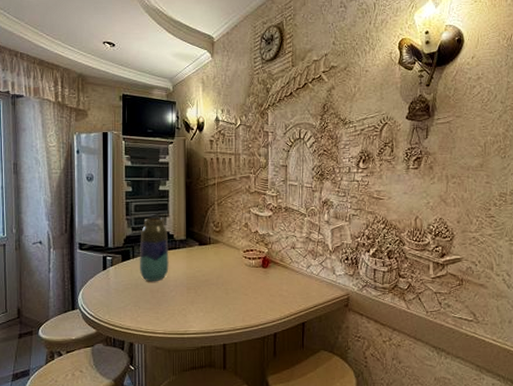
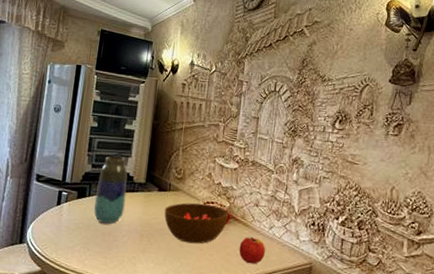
bowl: none [207,252,268,290] -> present [164,202,229,244]
apple: none [281,277,306,302] -> present [239,237,266,265]

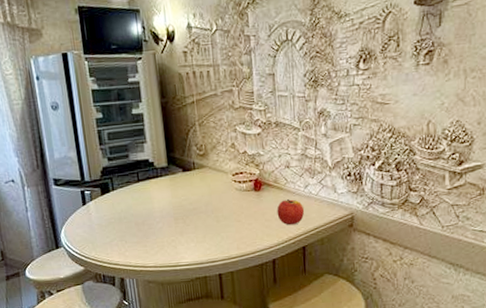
vase: present [94,156,128,224] -> none [118,144,153,215]
bowl: present [164,202,229,244] -> none [193,175,261,218]

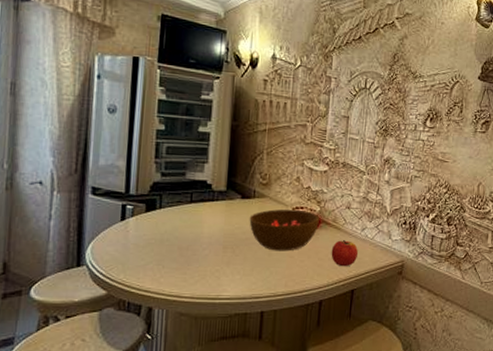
bowl: none [193,175,261,218] -> present [249,209,319,251]

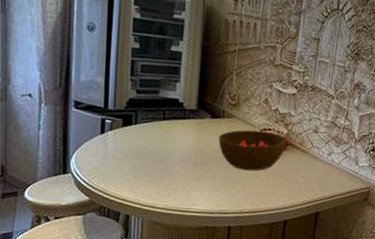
apple: present [331,240,359,267] -> none [297,163,325,190]

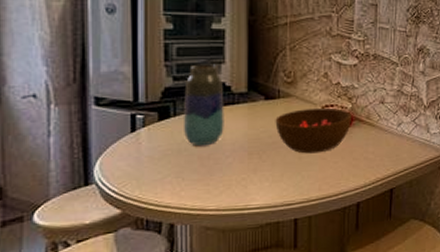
vase: none [142,80,177,153] -> present [184,64,224,147]

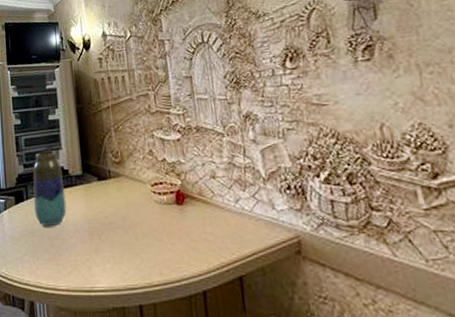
bowl: present [275,107,352,154] -> none [109,185,184,235]

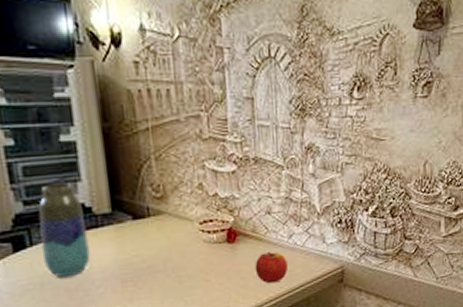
apple: none [204,216,238,248] -> present [255,252,289,284]

